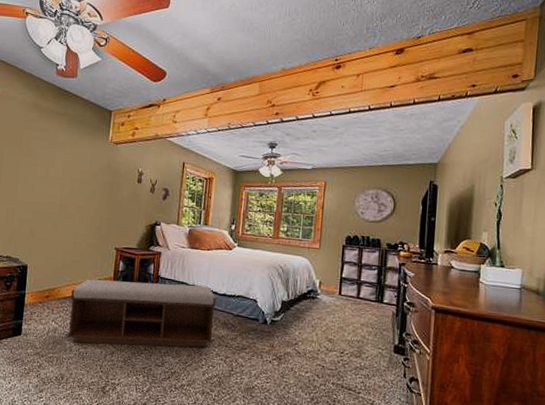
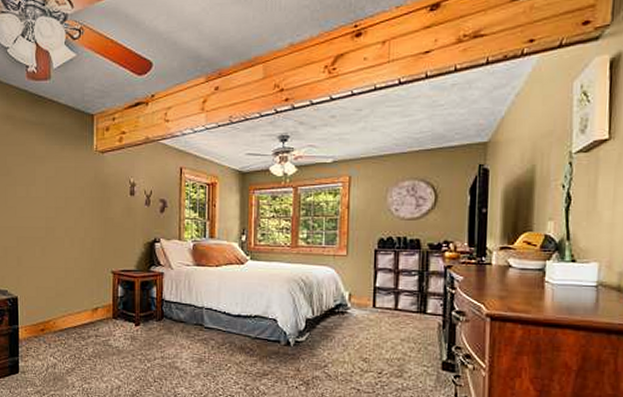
bench: present [67,279,216,348] -> none [68,307,229,378]

